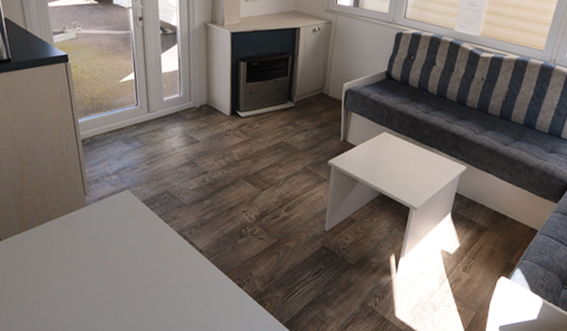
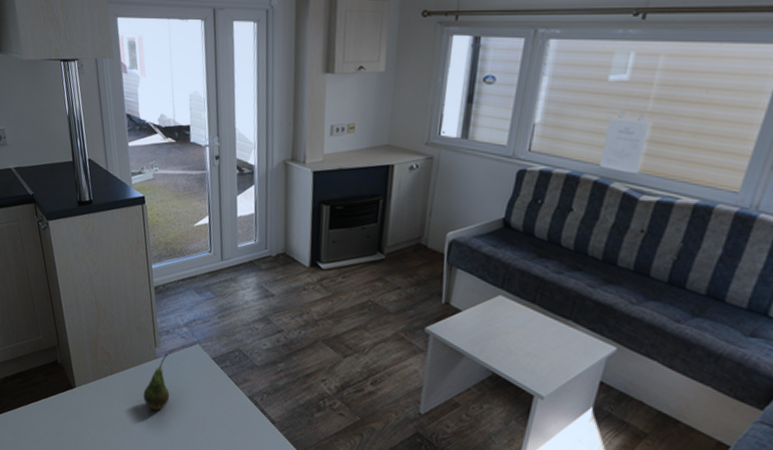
fruit: none [73,200,101,254] -> present [143,353,170,411]

